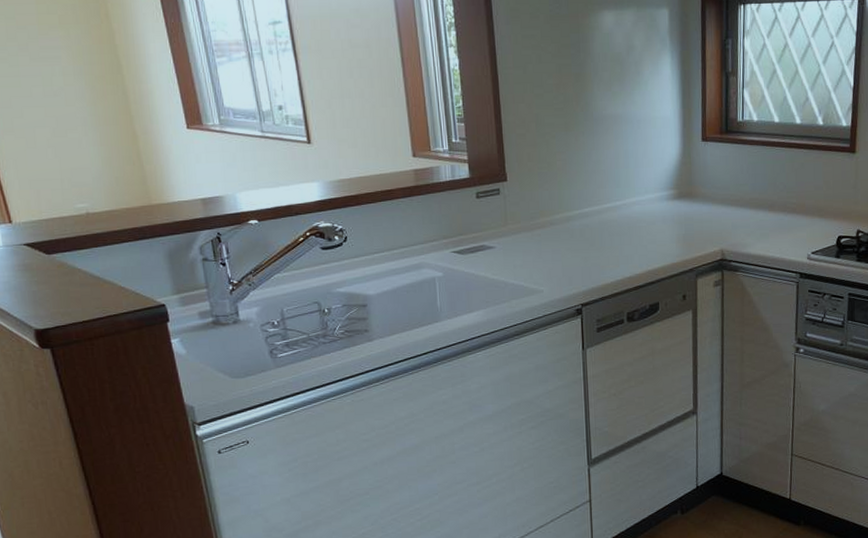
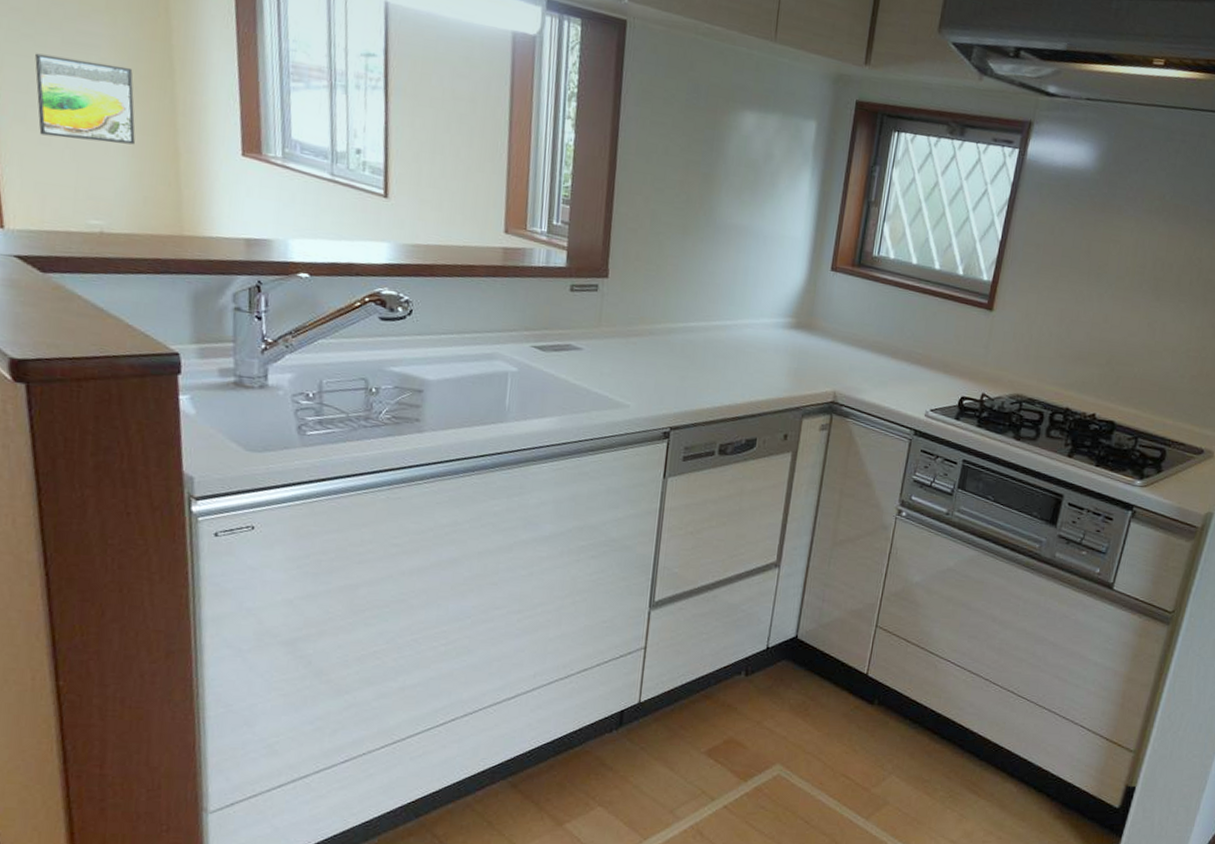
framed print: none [12,70,101,140] -> present [35,53,135,145]

